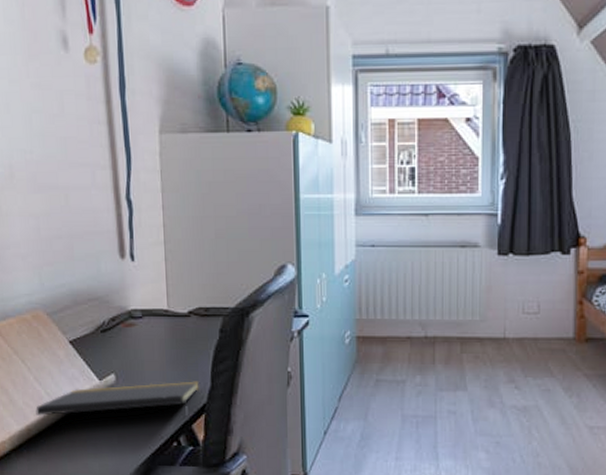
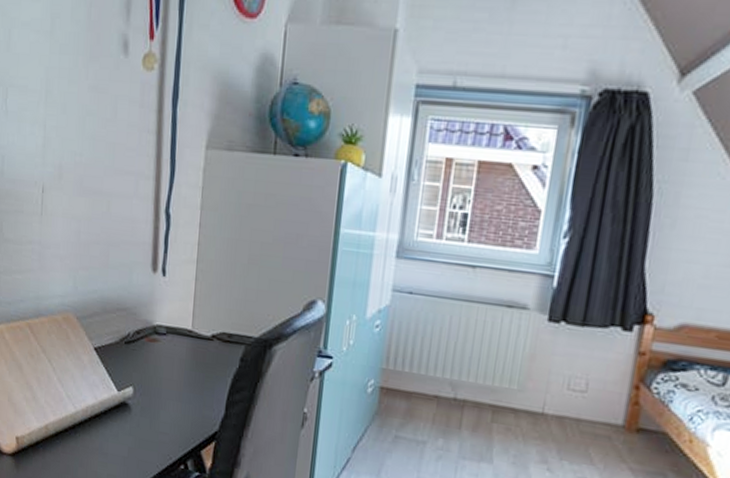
notepad: present [35,381,199,421] -> none [55,395,213,446]

